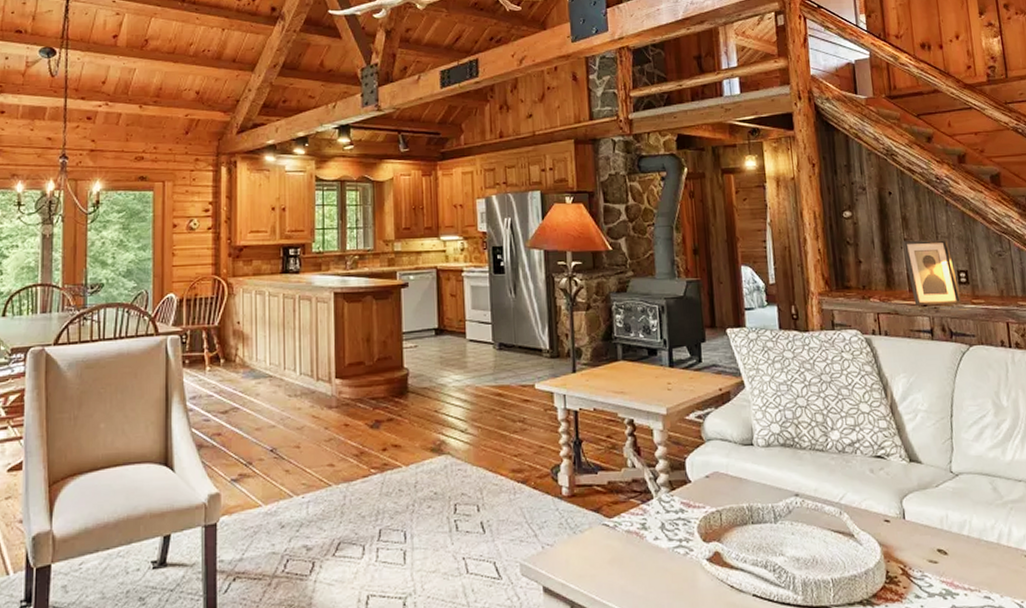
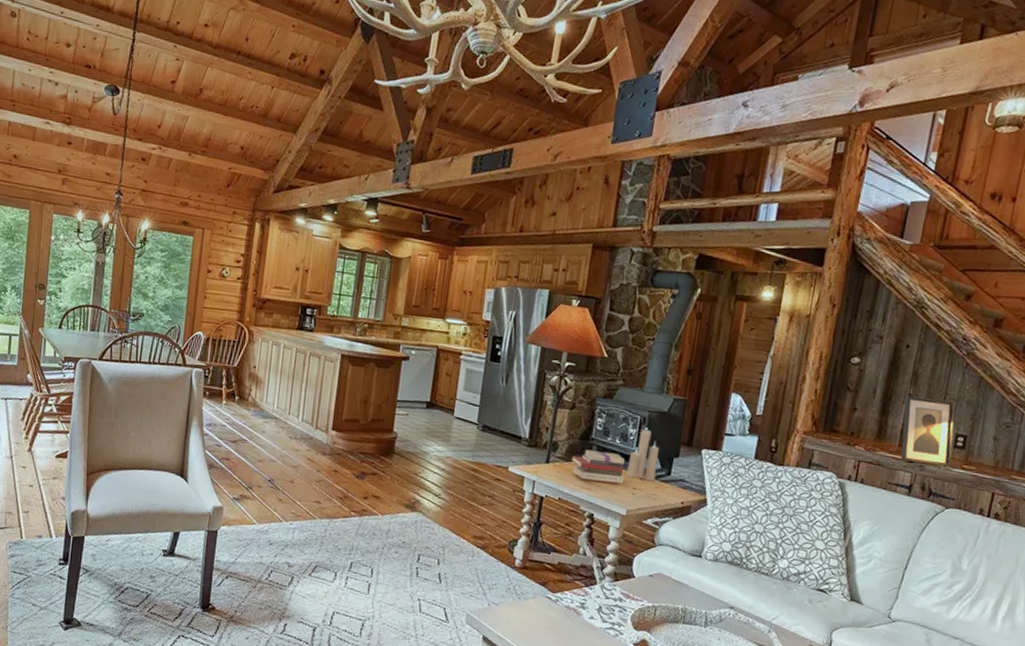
books: none [598,348,657,384] -> present [571,449,625,485]
candle: none [656,316,688,373] -> present [625,427,659,482]

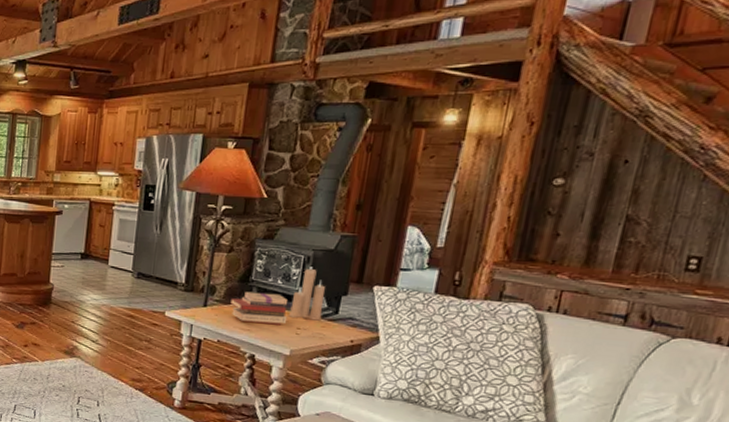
picture frame: present [900,395,956,468] -> none [614,216,688,293]

